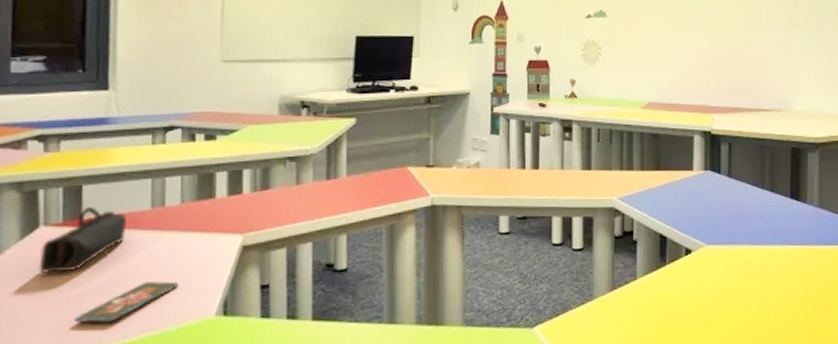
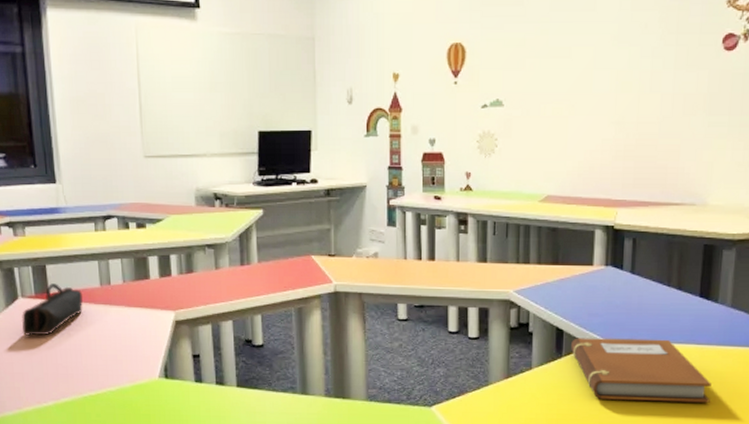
smartphone: present [74,281,179,324] -> none [52,347,128,378]
notebook: none [675,241,805,307] -> present [571,338,711,403]

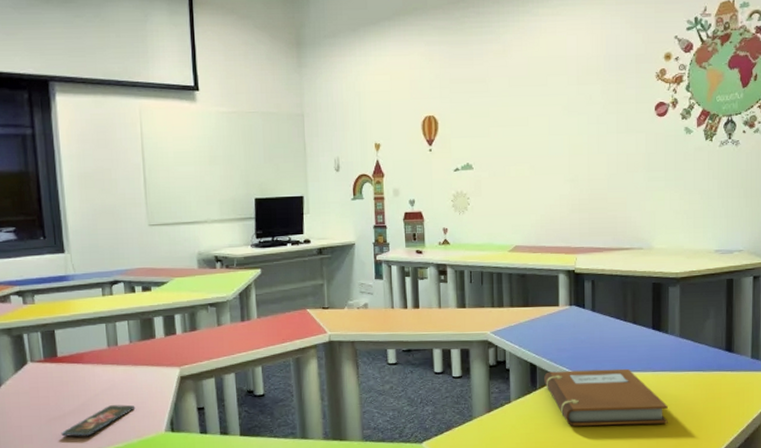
pencil case: present [21,283,83,336] -> none [30,347,91,399]
smartphone: none [52,347,128,378] -> present [61,405,135,437]

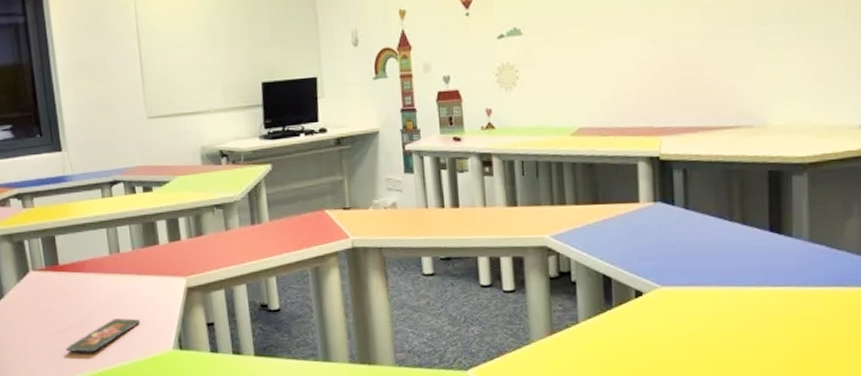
notebook: present [544,368,668,426] -> none [622,282,795,355]

